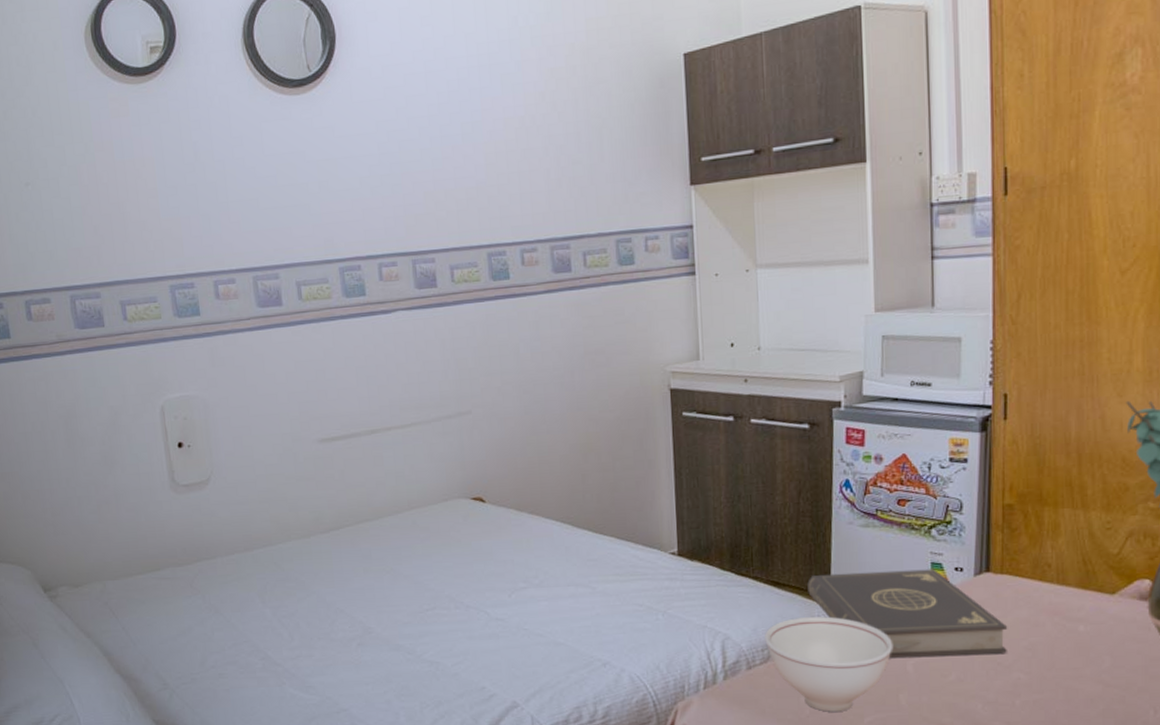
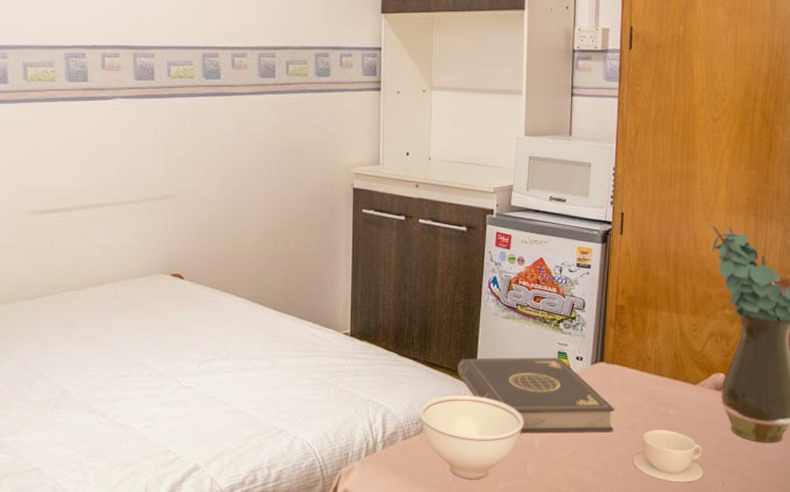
teacup: none [1034,649,1129,710] -> present [633,430,704,482]

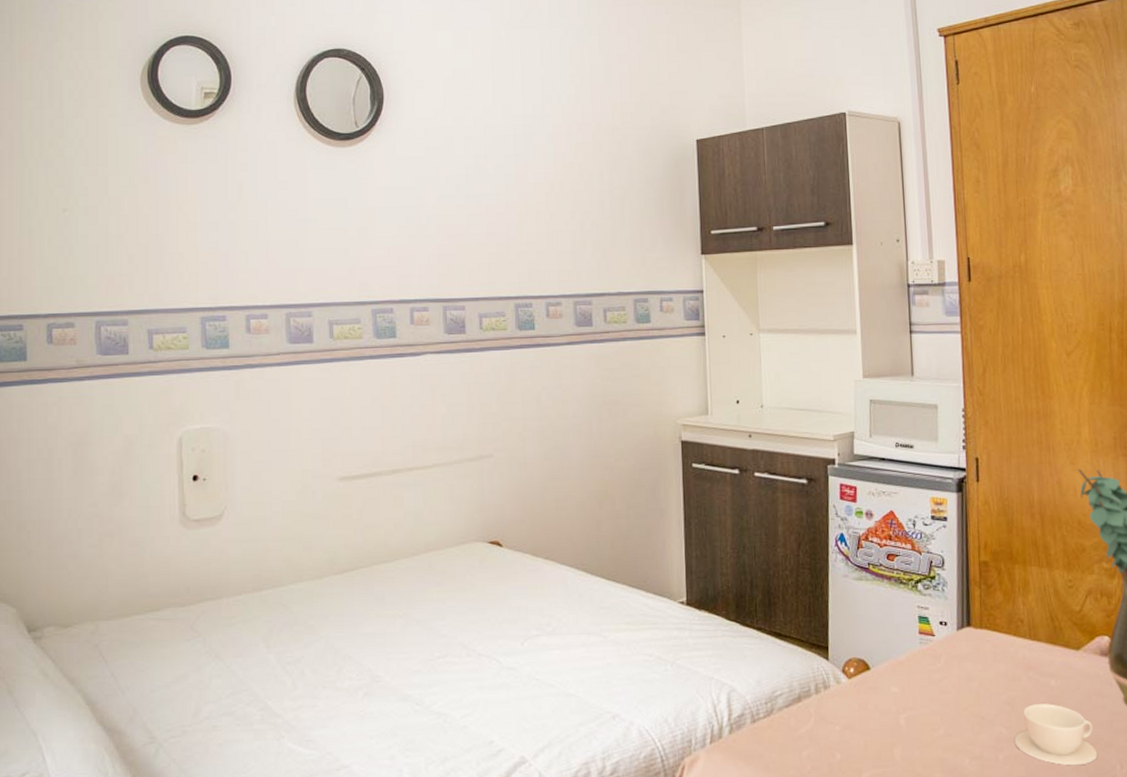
bowl: present [419,395,524,479] -> none [768,669,887,768]
book: present [457,357,615,433] -> none [807,622,989,711]

